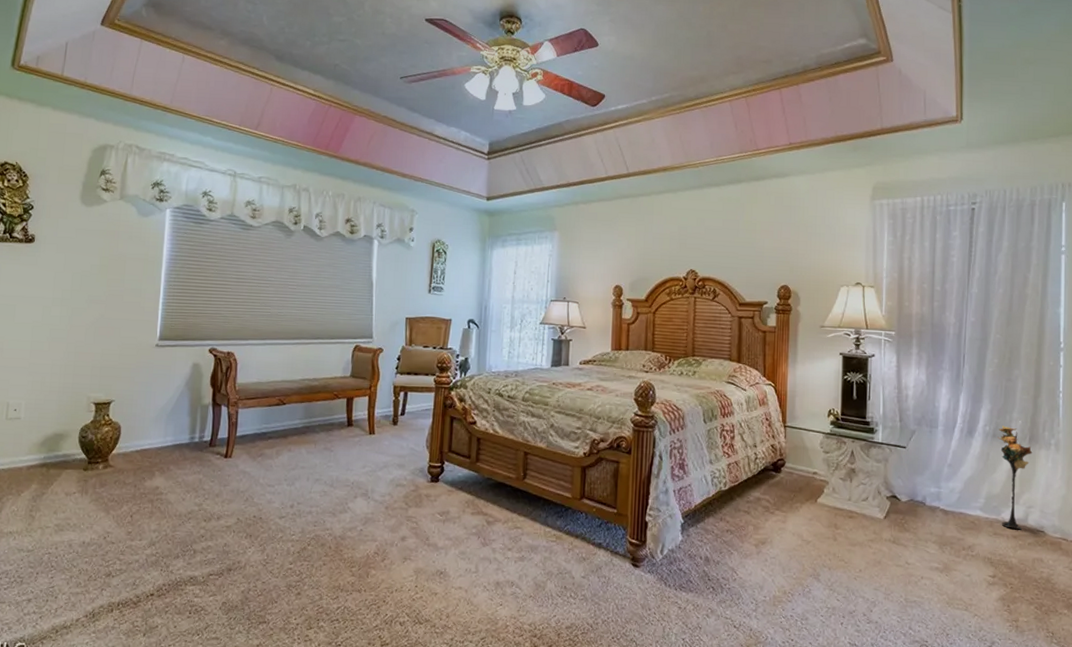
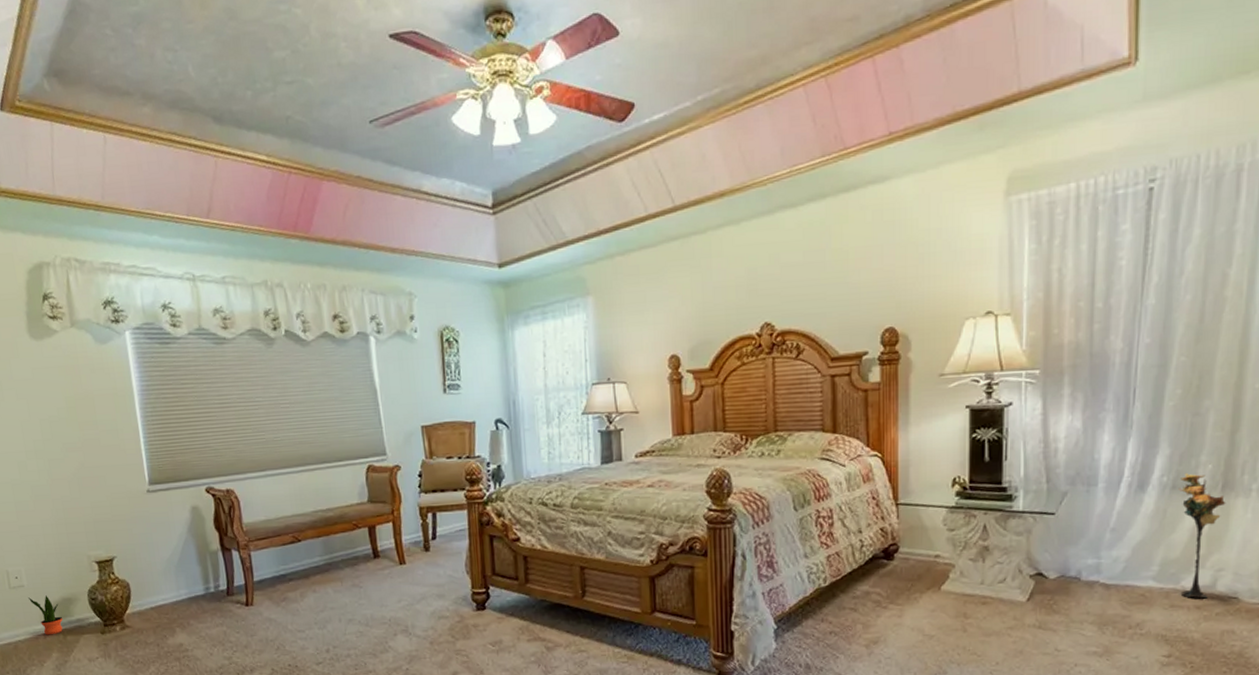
potted plant: none [21,429,51,467] -> present [27,595,63,635]

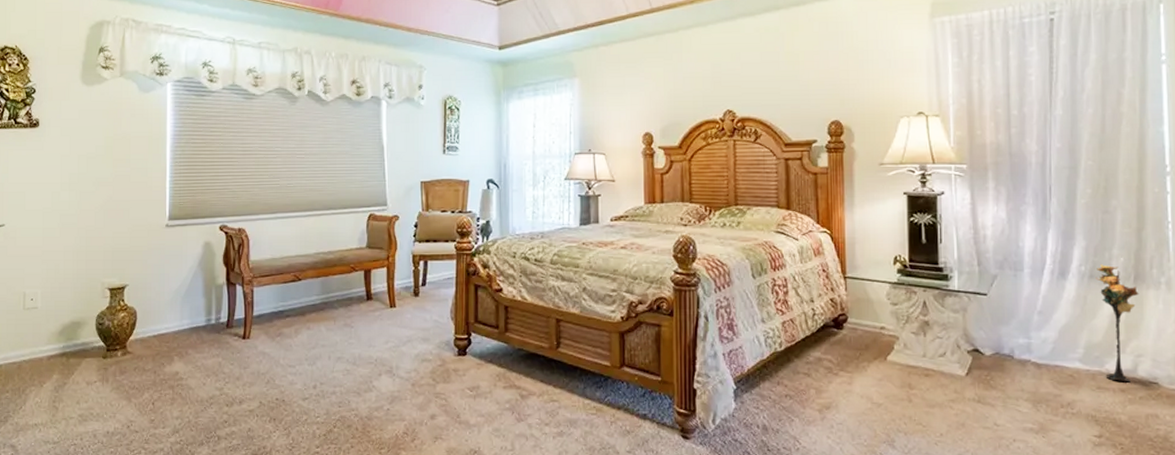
potted plant: present [27,595,63,635] -> none [39,318,69,357]

